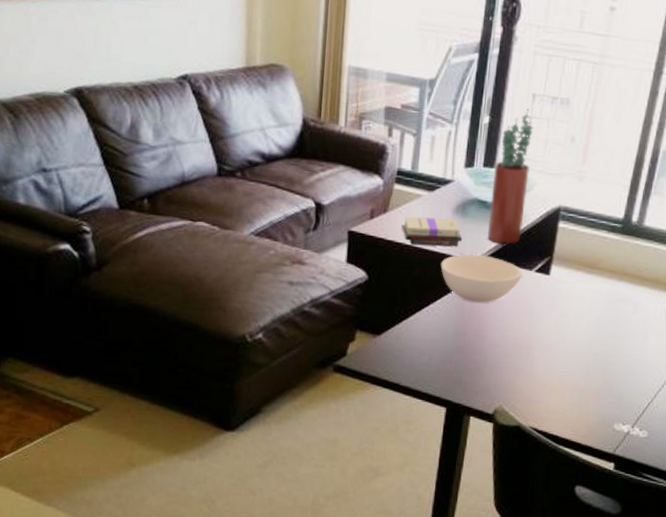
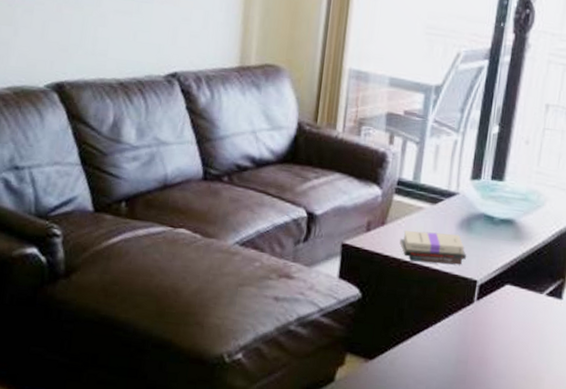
bowl: present [440,253,522,303] -> none [442,273,532,328]
vase: present [488,108,533,246] -> none [494,119,546,265]

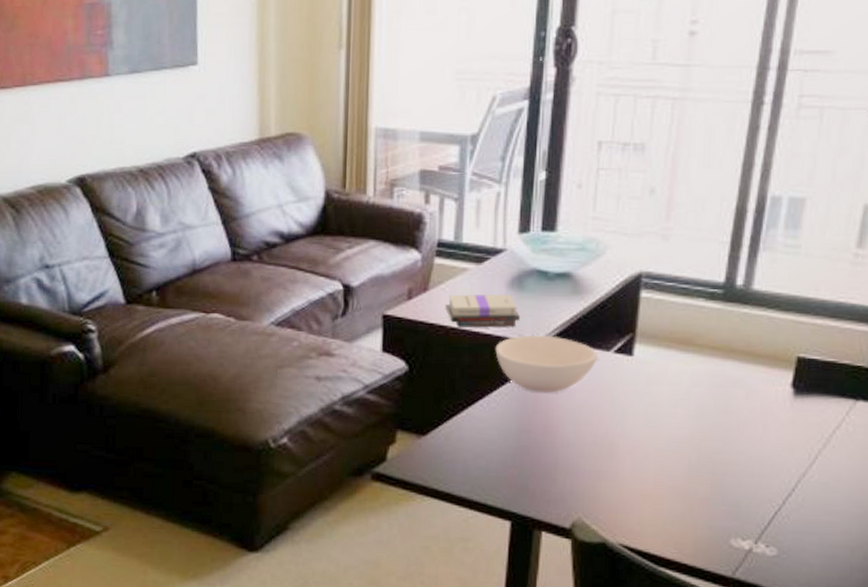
bowl: none [442,273,532,328] -> present [495,334,598,393]

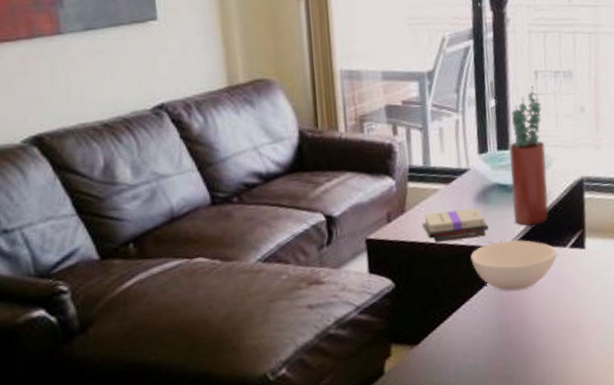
vase: none [551,159,601,323] -> present [508,86,549,226]

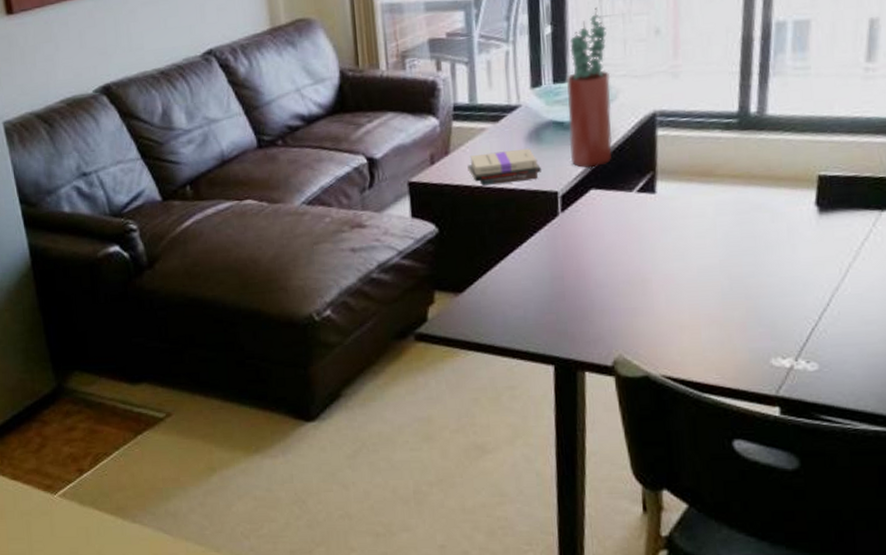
bowl: present [470,240,557,291] -> none [520,183,621,239]

